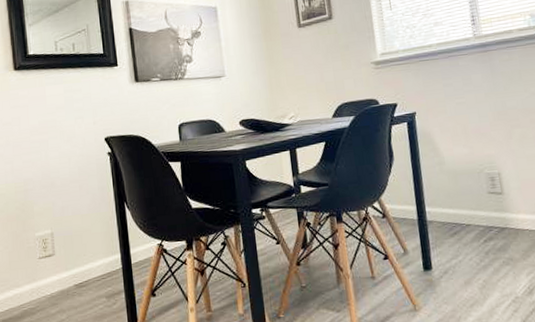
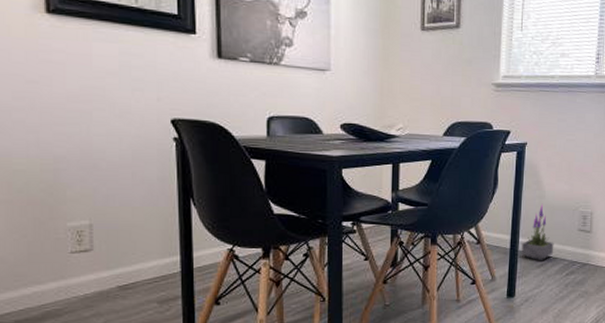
potted plant: none [429,169,466,229] -> present [521,203,554,260]

